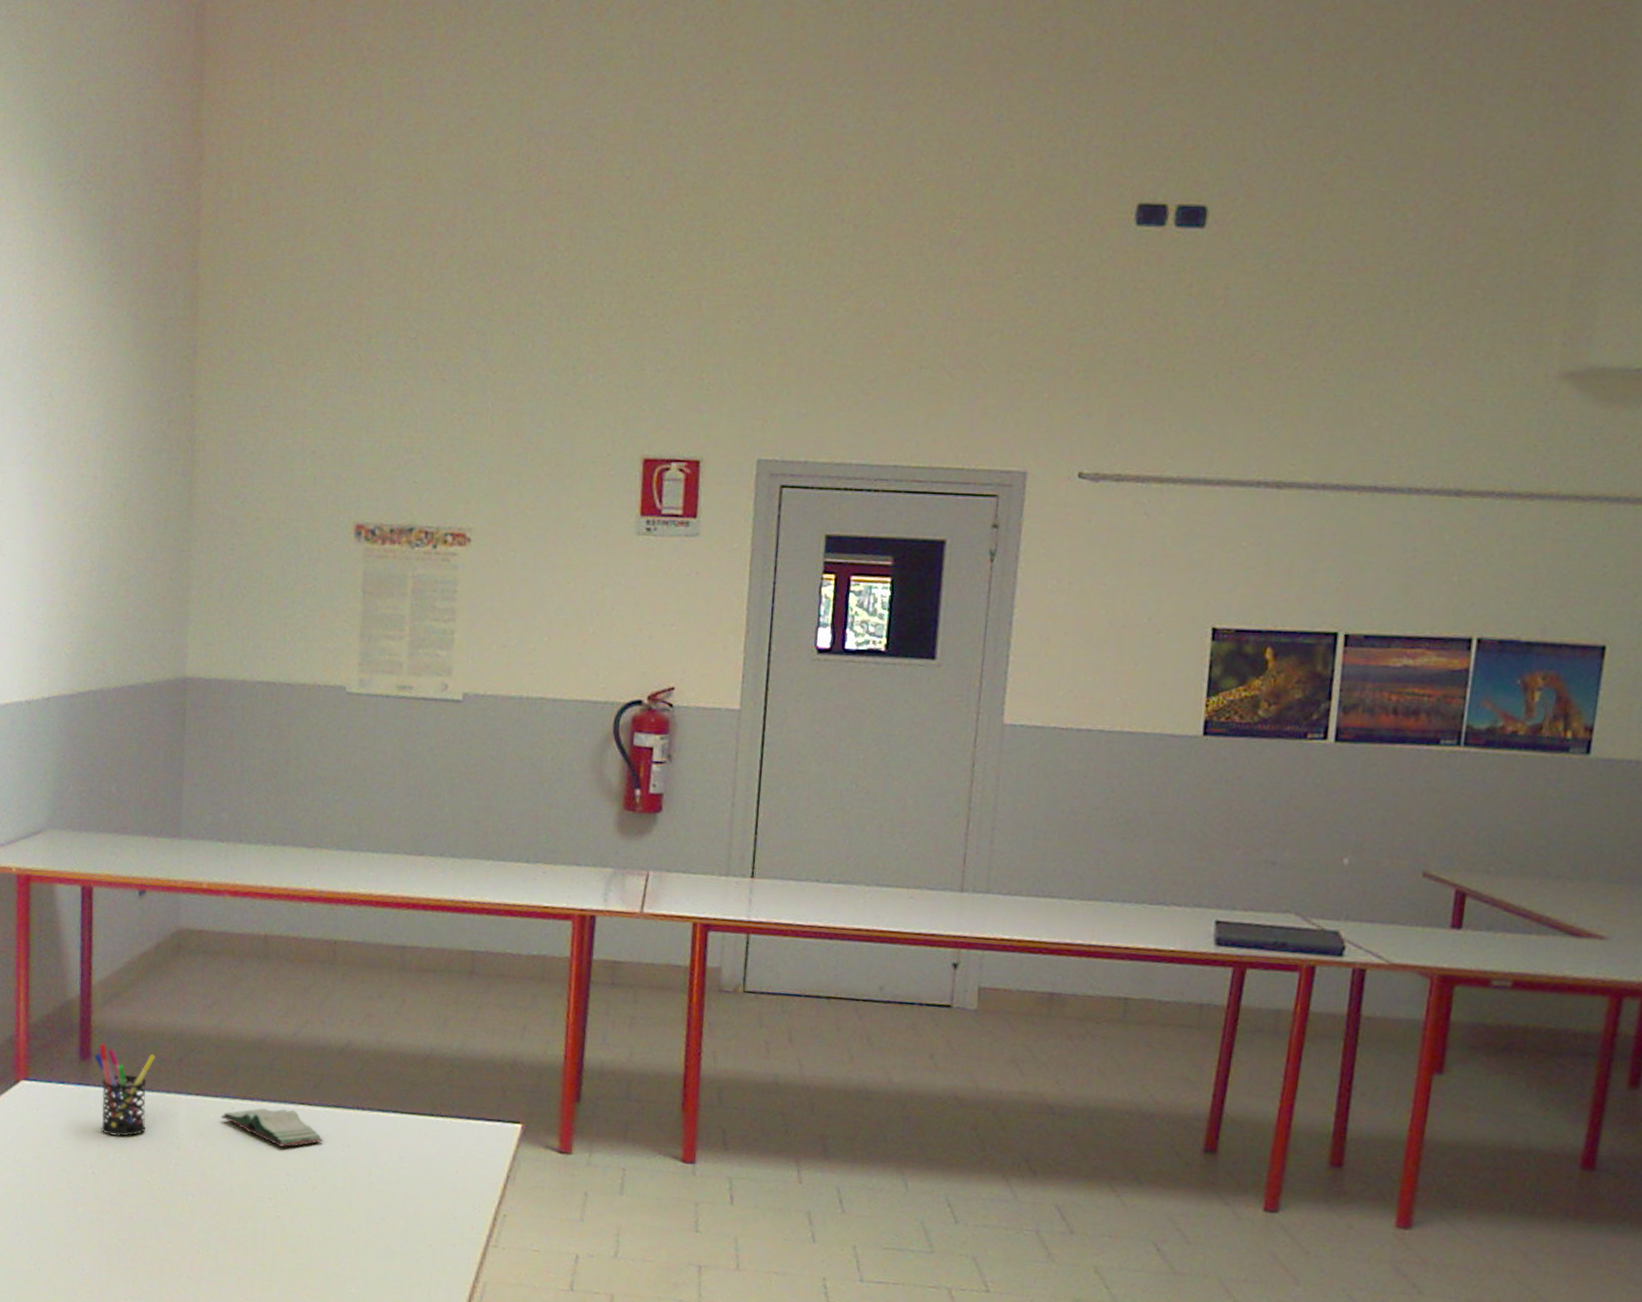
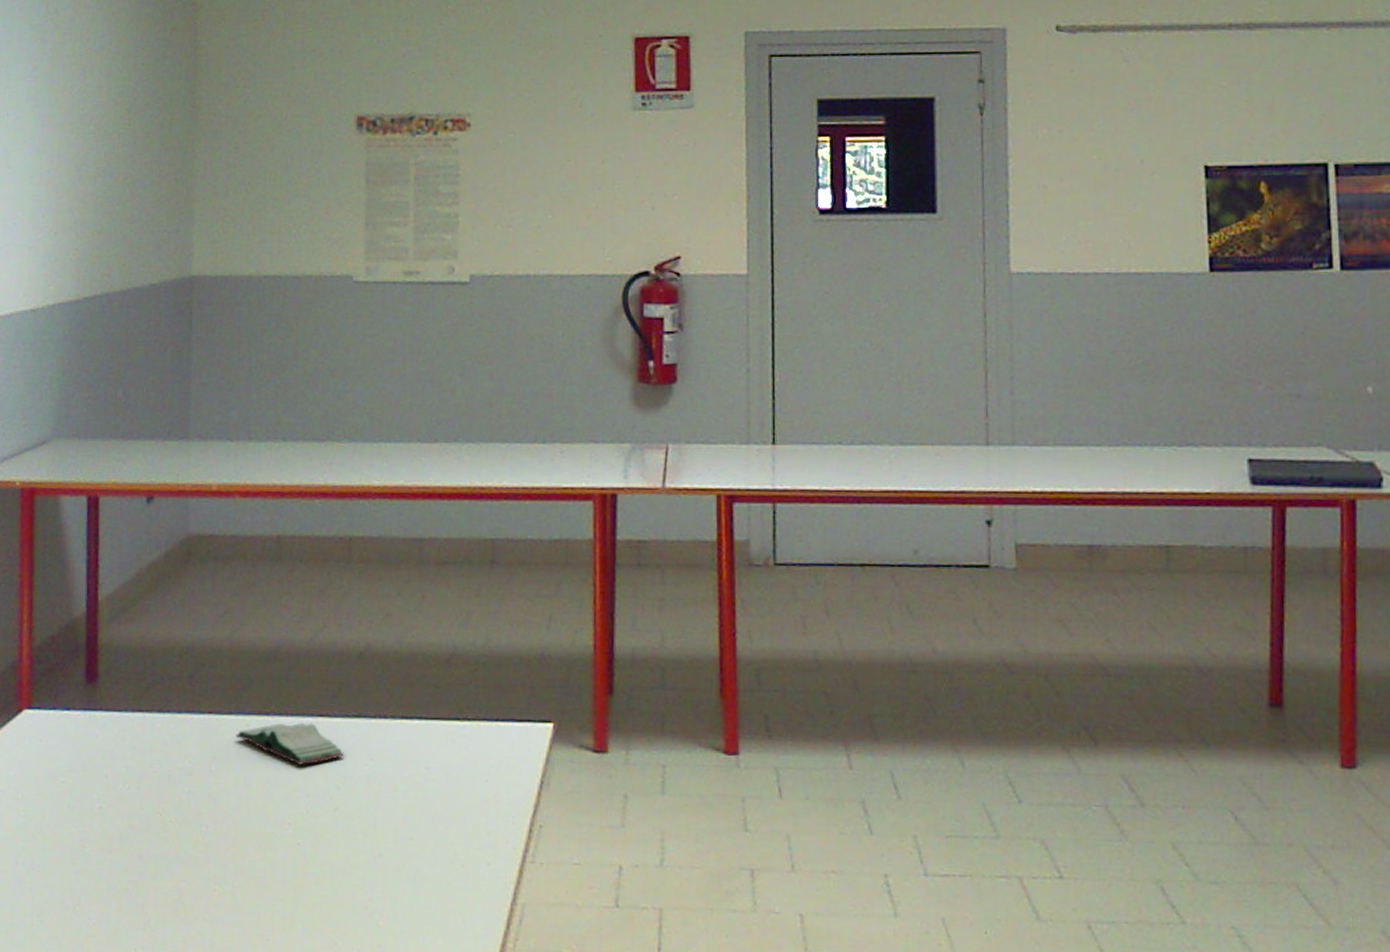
pen holder: present [94,1043,156,1137] -> none [101,663,166,765]

